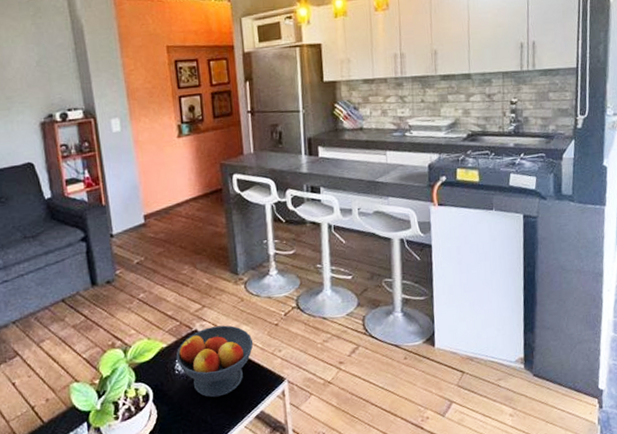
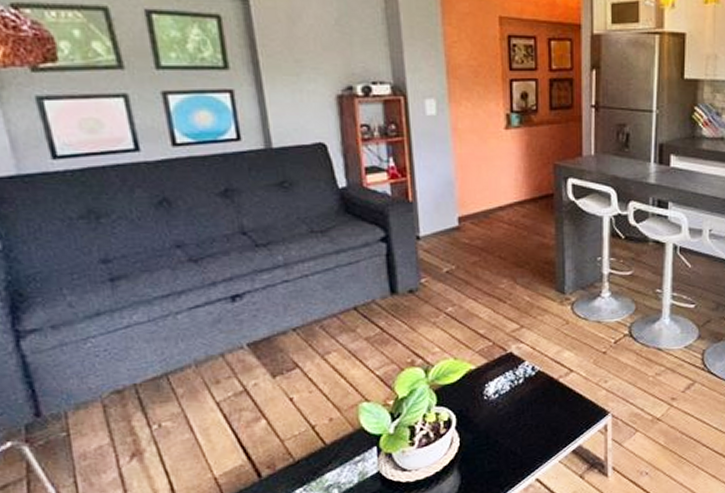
fruit bowl: present [176,325,254,398] -> none [485,349,577,428]

